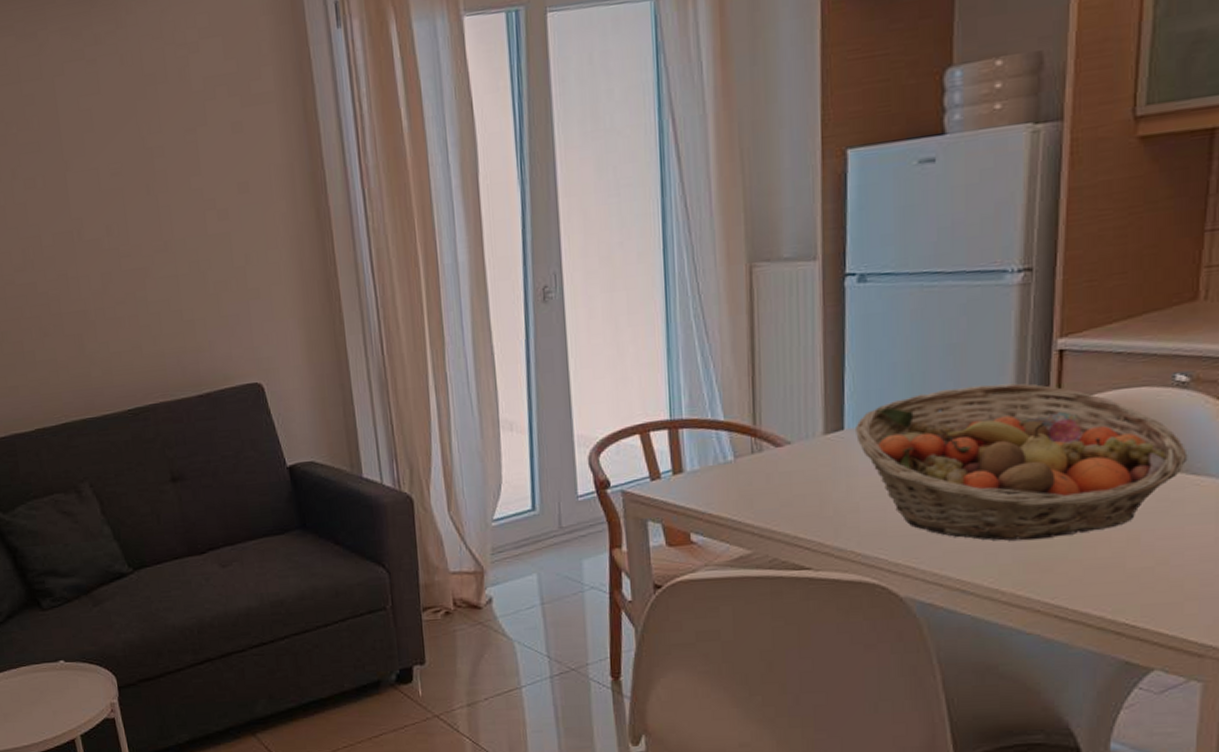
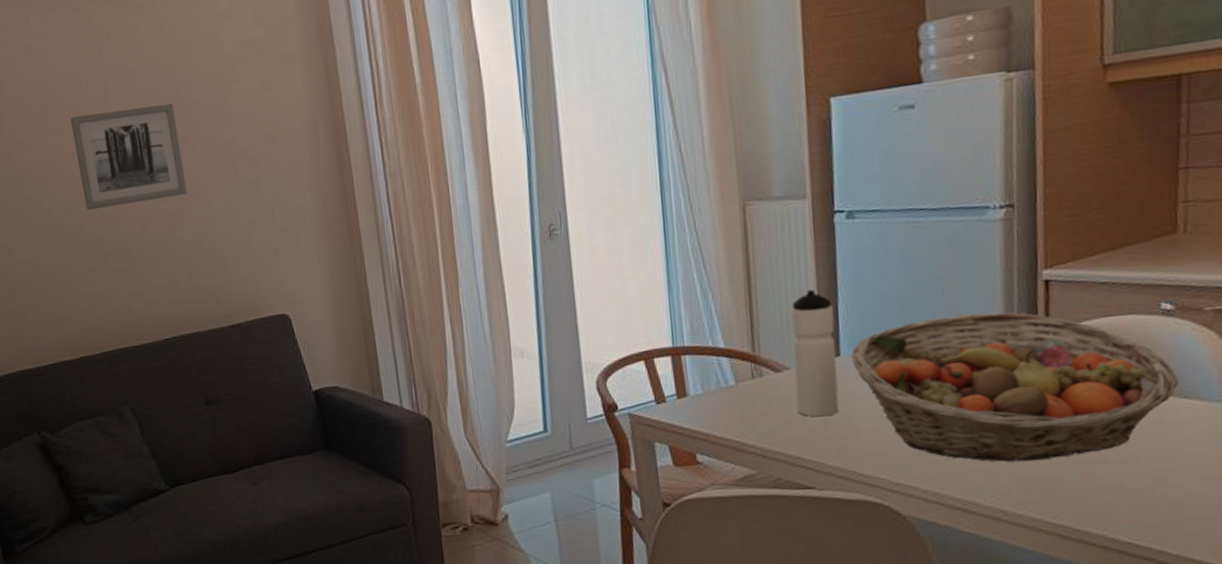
wall art: none [21,147,152,267] -> present [70,103,188,210]
water bottle: none [795,358,841,494] -> present [791,289,840,417]

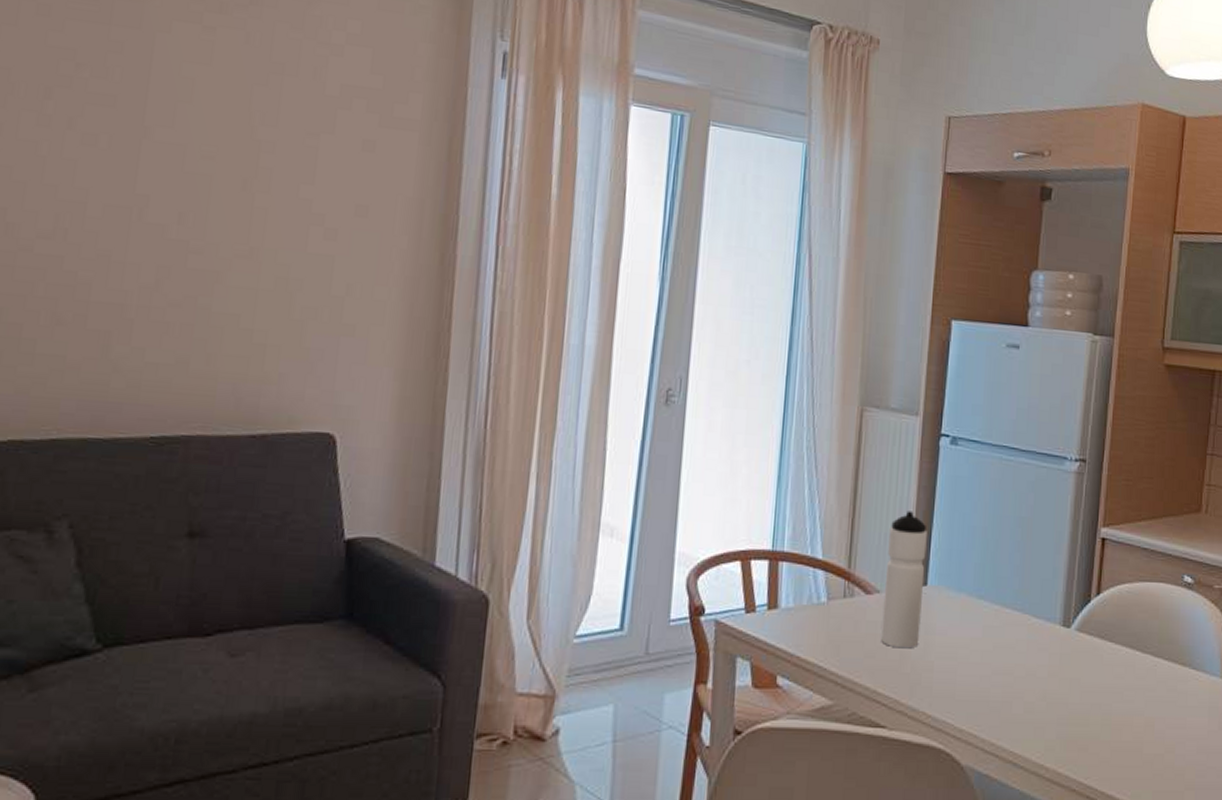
wall art: present [70,103,188,210] -> none [75,112,240,253]
fruit basket: present [851,312,1179,462] -> none [937,559,1191,718]

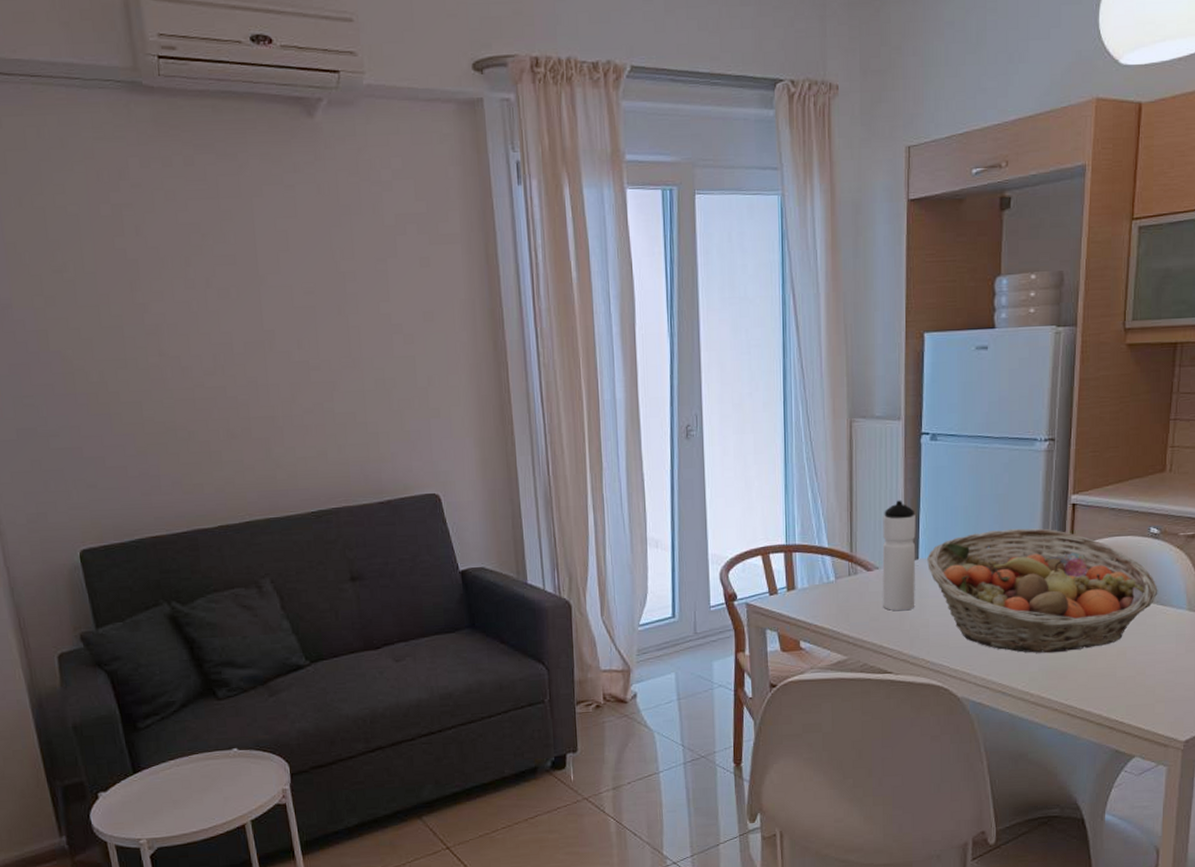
fruit basket: none [937,559,1191,718] -> present [927,528,1158,654]

